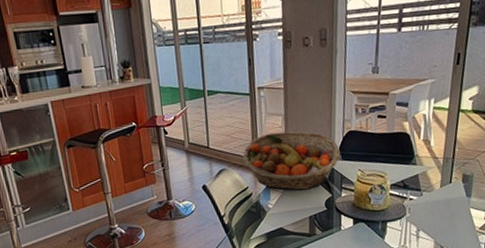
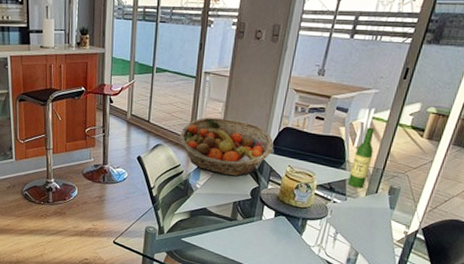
wine bottle: none [420,117,441,182] -> present [348,127,374,189]

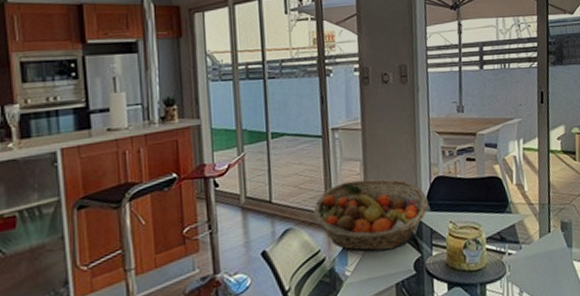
wine bottle: present [348,127,374,189] -> none [516,159,536,232]

